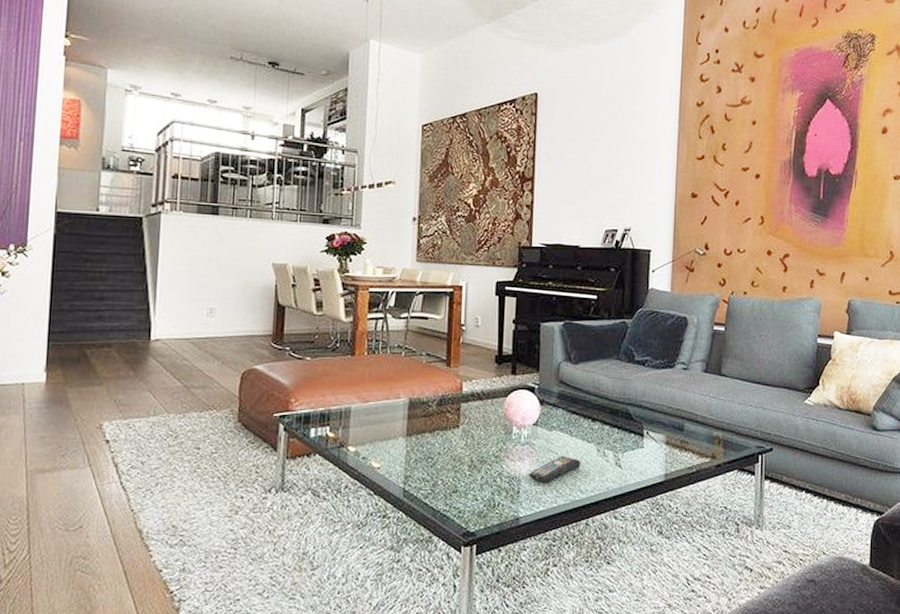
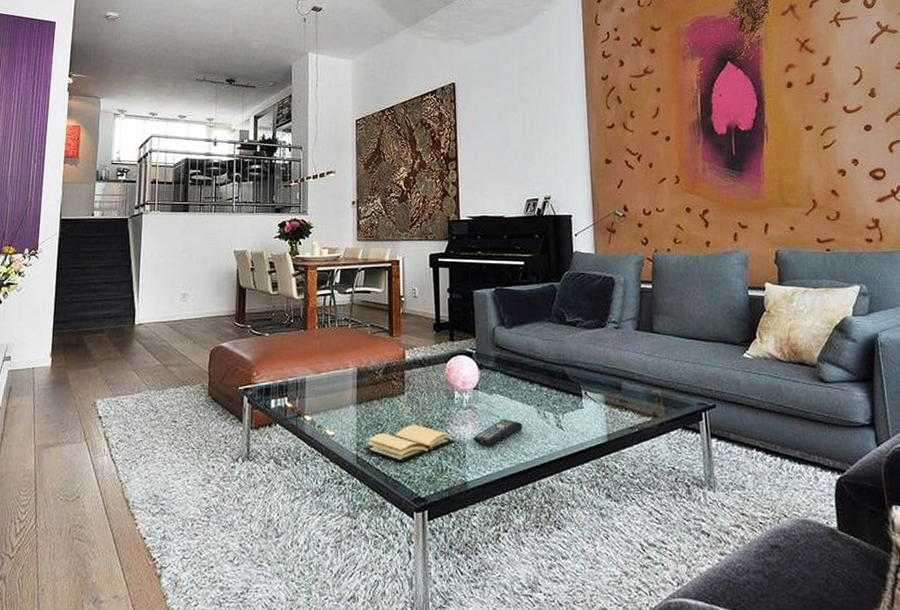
book: none [411,459,510,497] -> present [363,425,455,462]

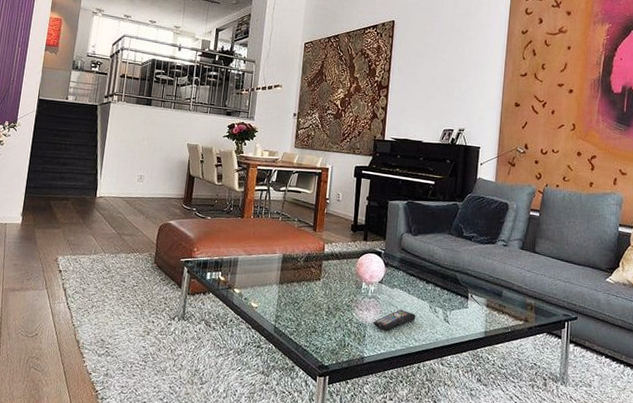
book: present [363,425,455,462] -> none [281,306,358,336]

